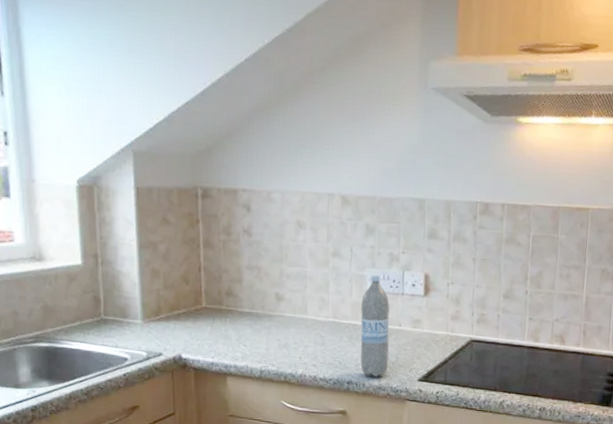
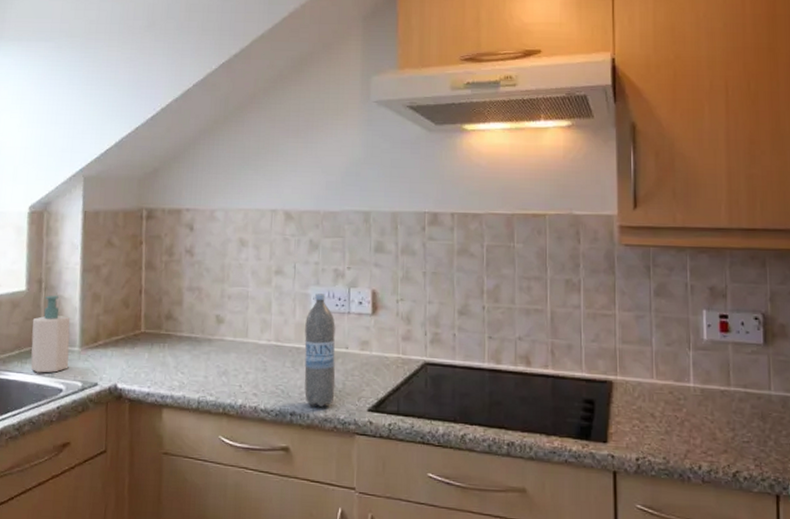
soap bottle: none [91,270,132,344] -> present [30,295,70,373]

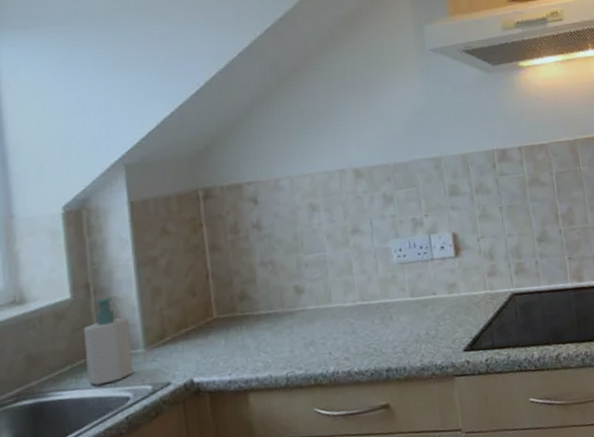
water bottle: present [304,293,336,407] -> none [389,245,429,358]

